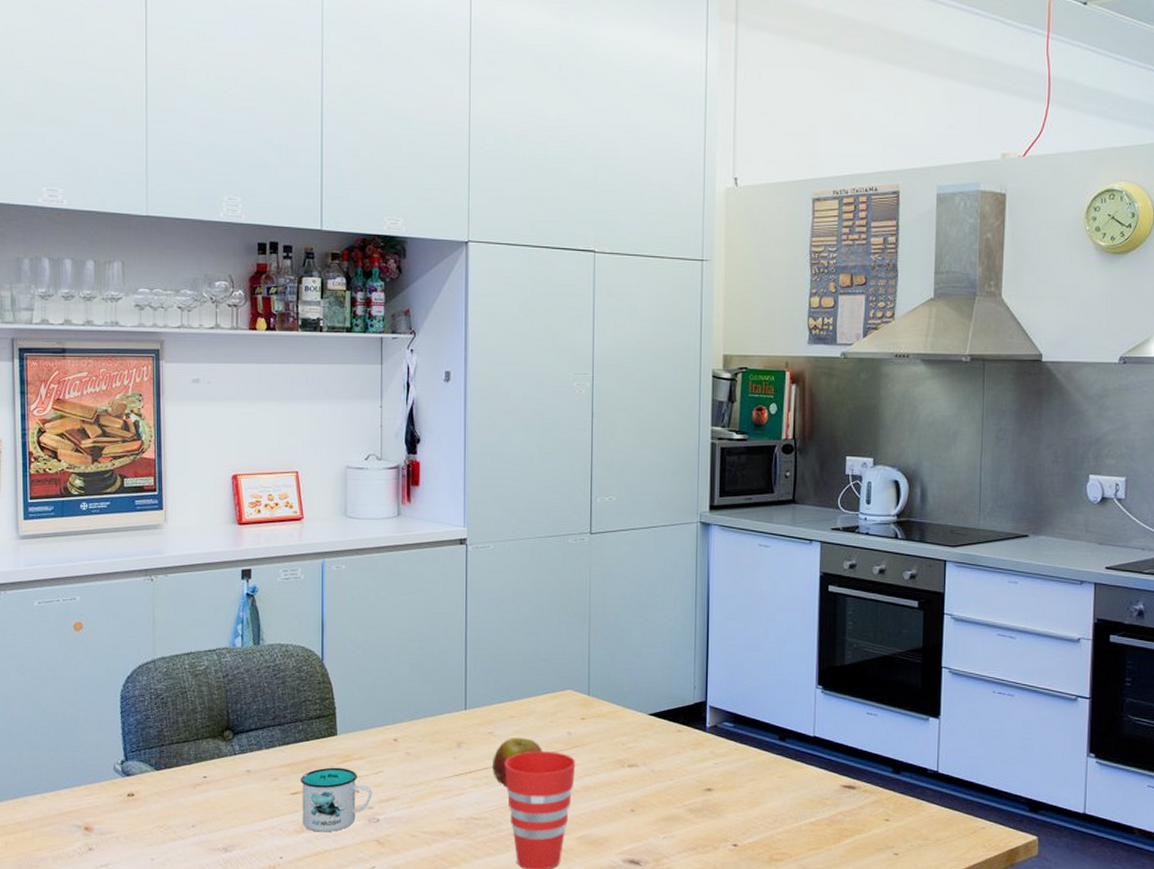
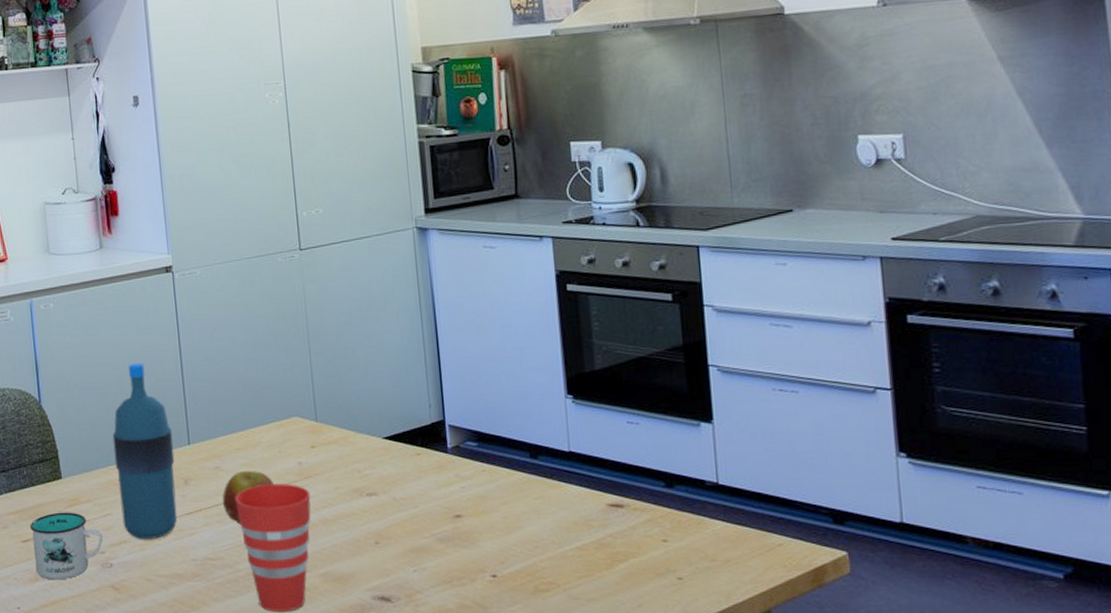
water bottle: none [391,629,451,797] -> present [112,363,178,539]

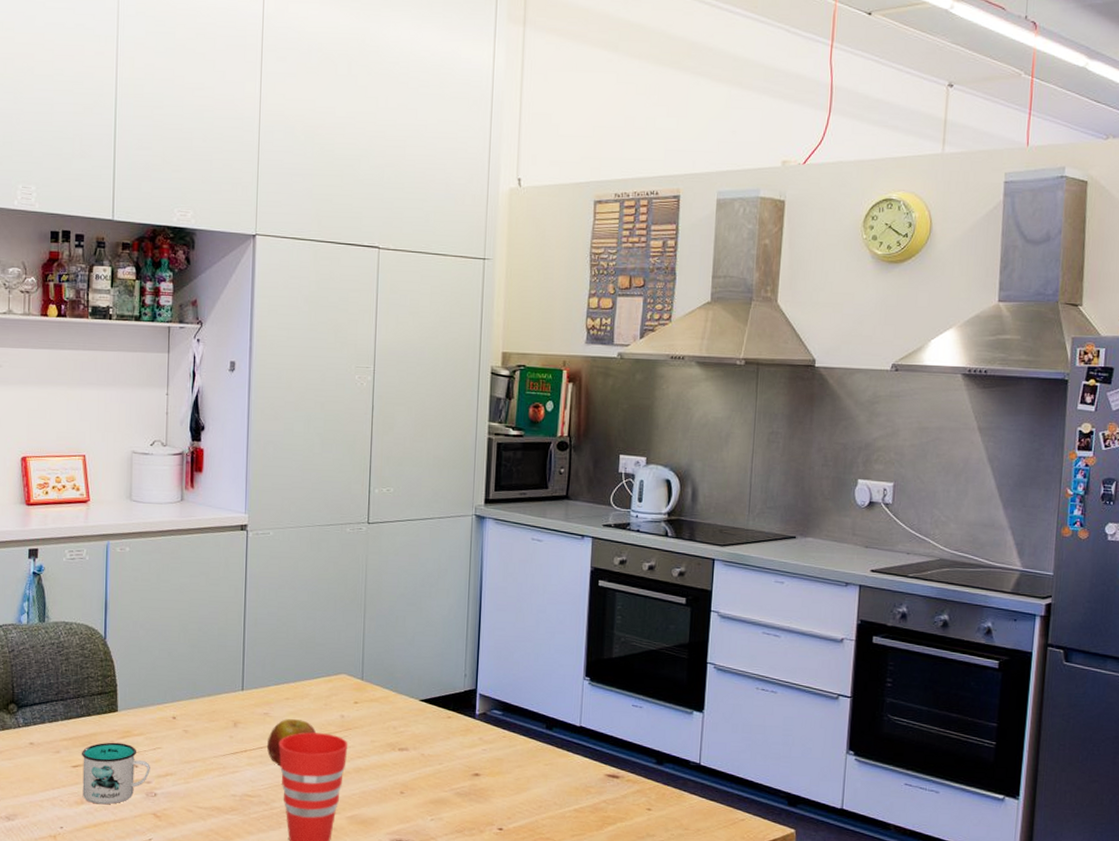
water bottle: present [112,363,178,539] -> none [170,611,228,774]

